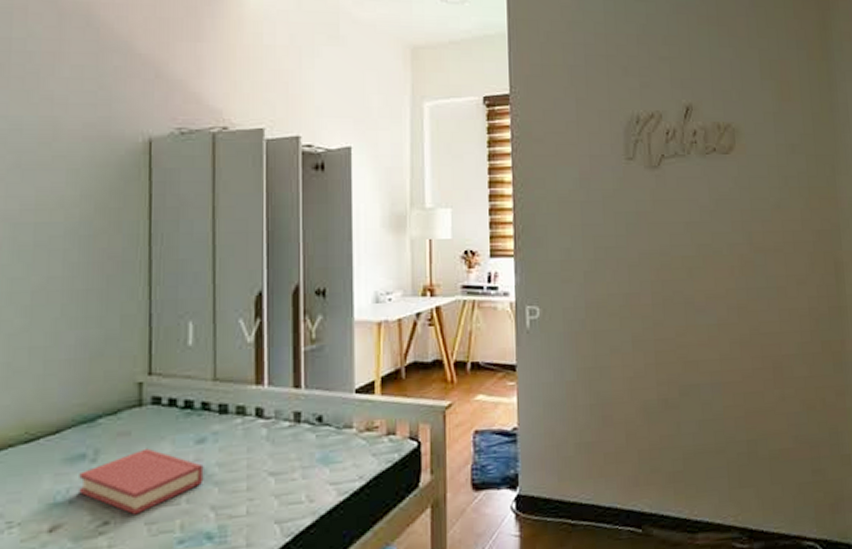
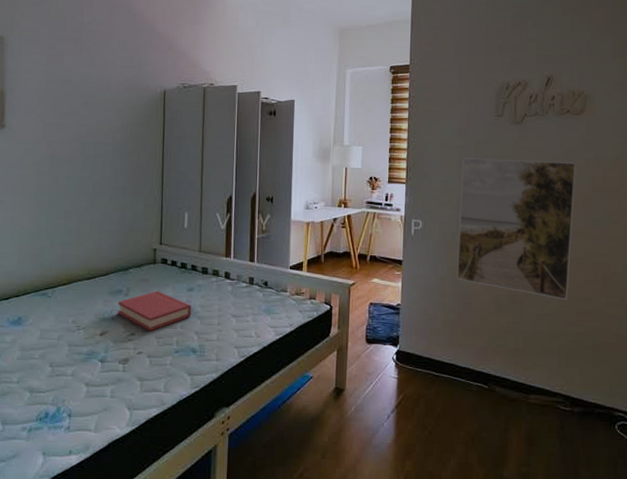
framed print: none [587,215,733,398] -> present [456,157,576,300]

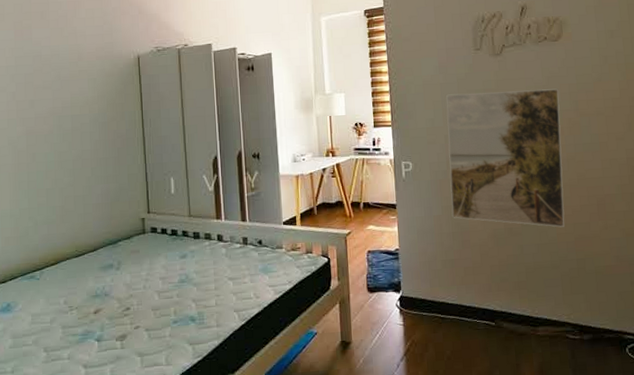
hardback book: present [118,291,192,332] -> none [110,261,187,304]

